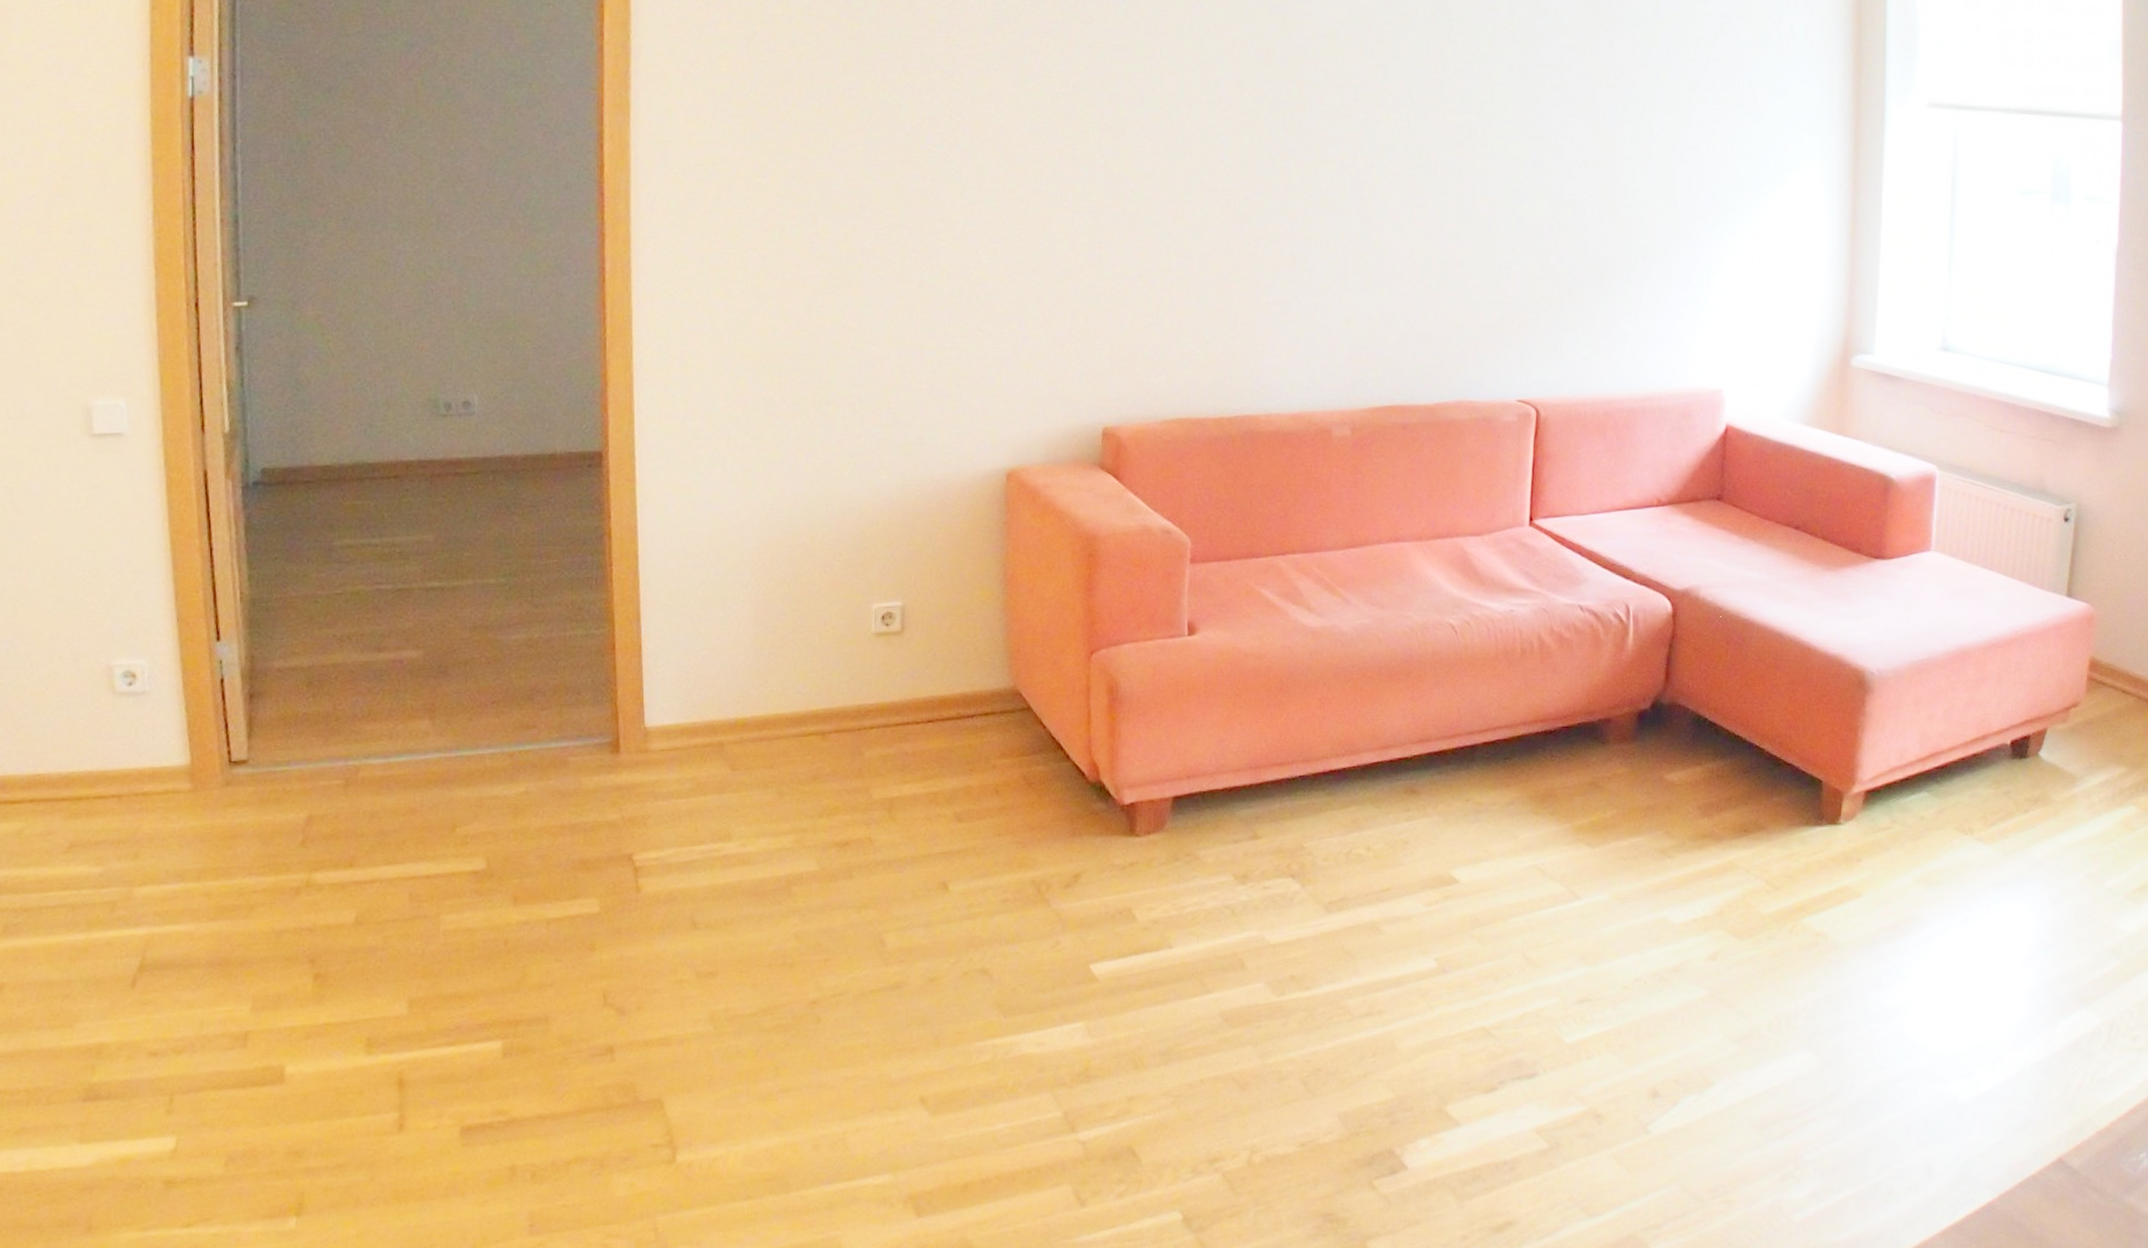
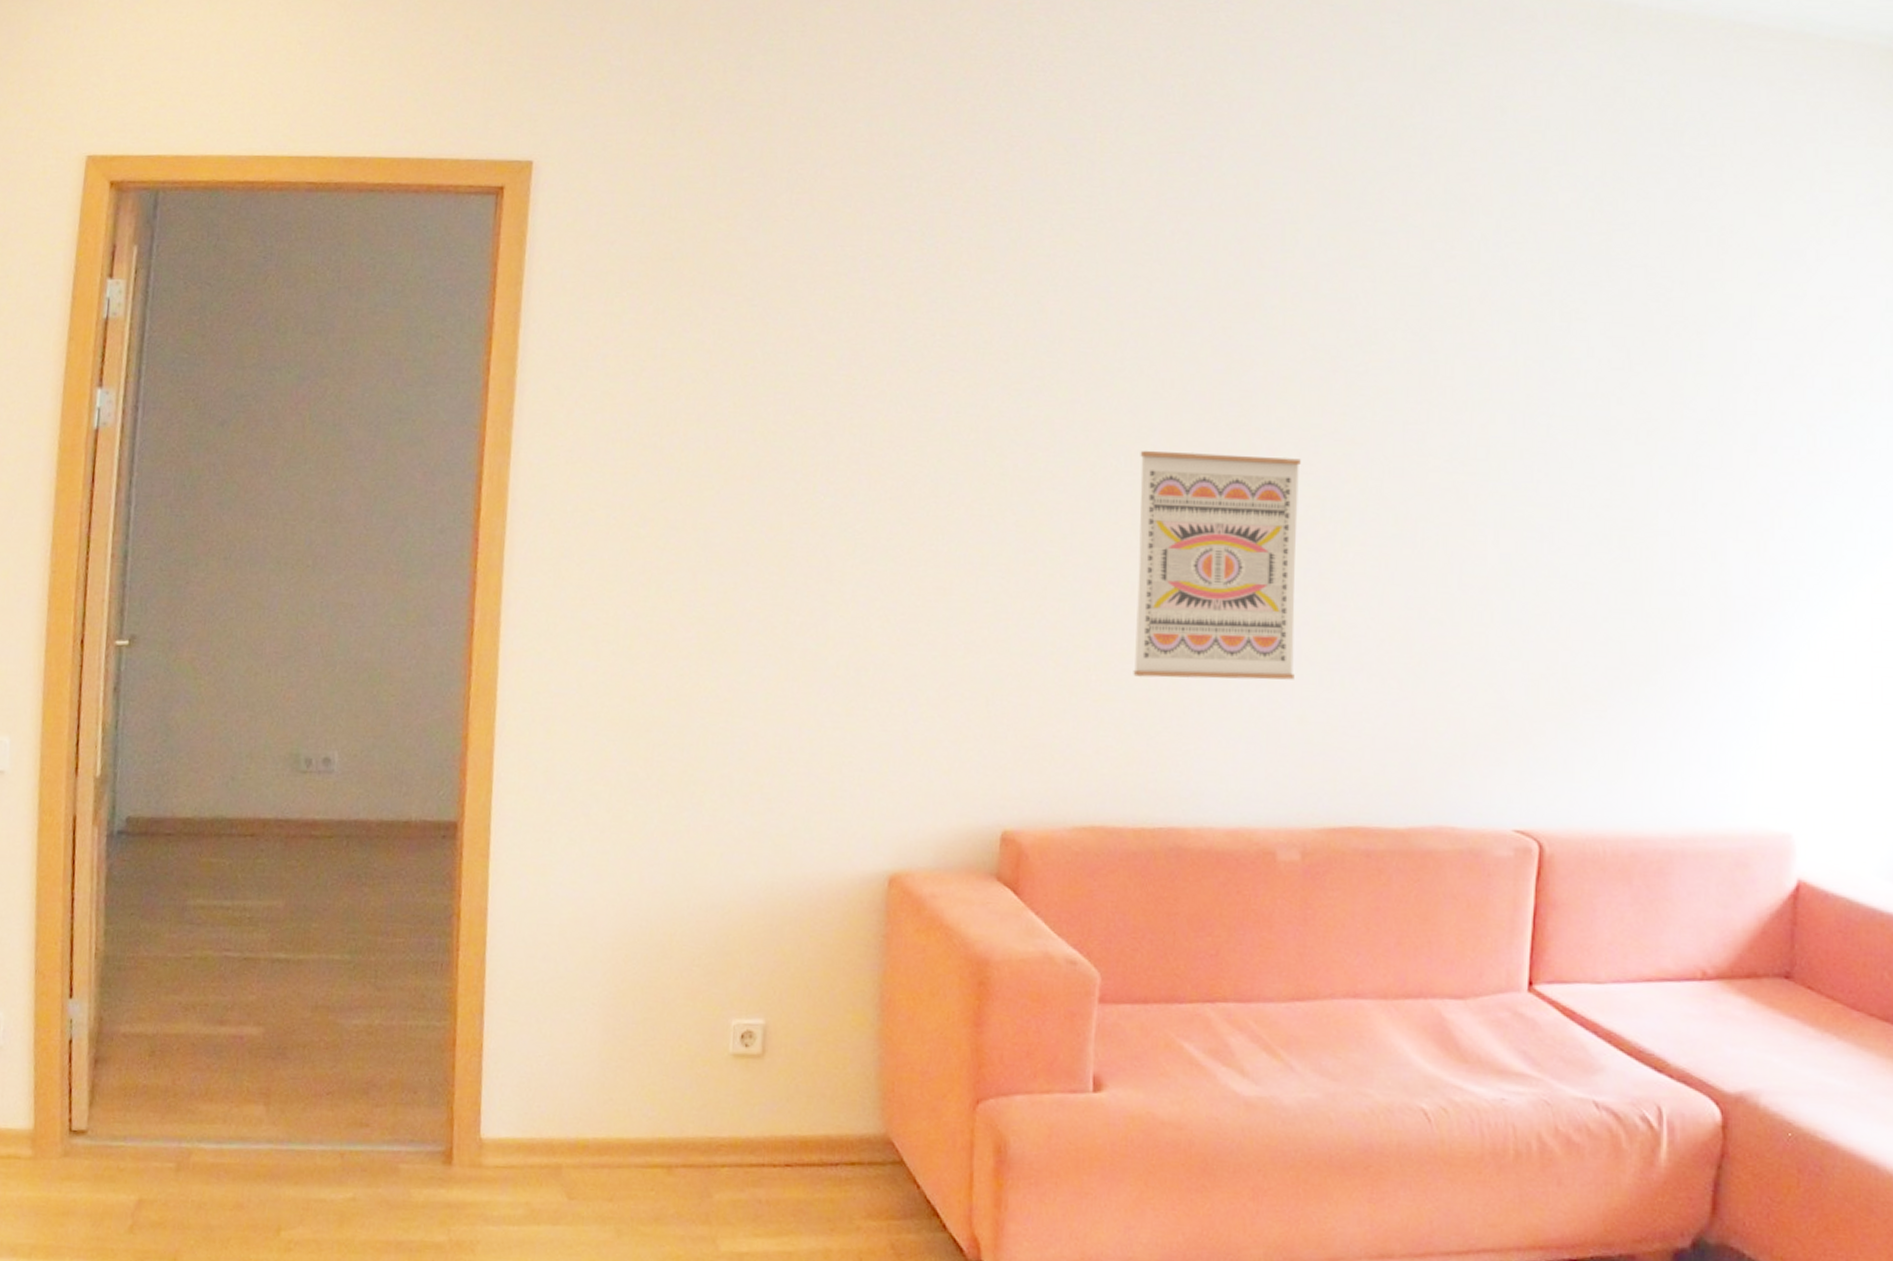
wall art: none [1209,99,1343,292] -> present [1133,450,1301,680]

